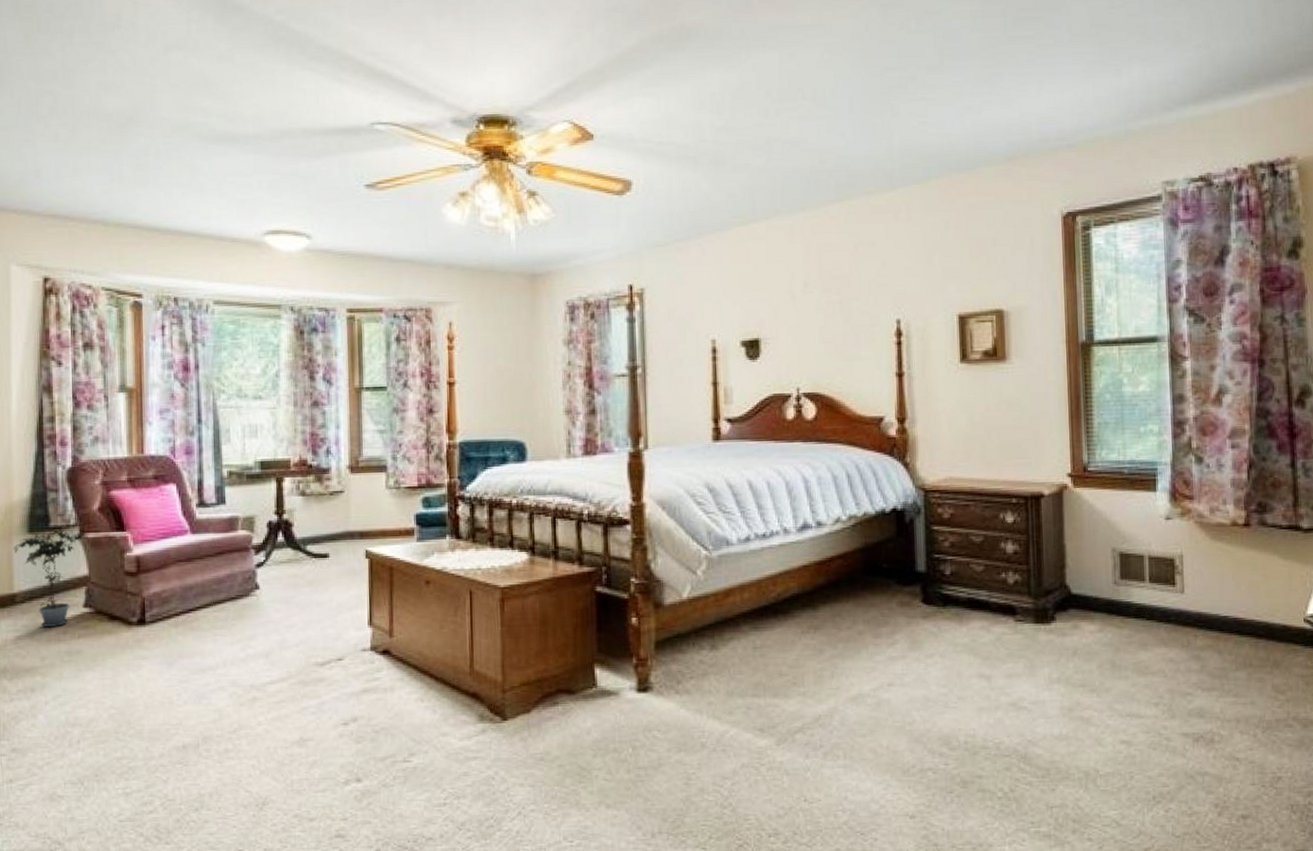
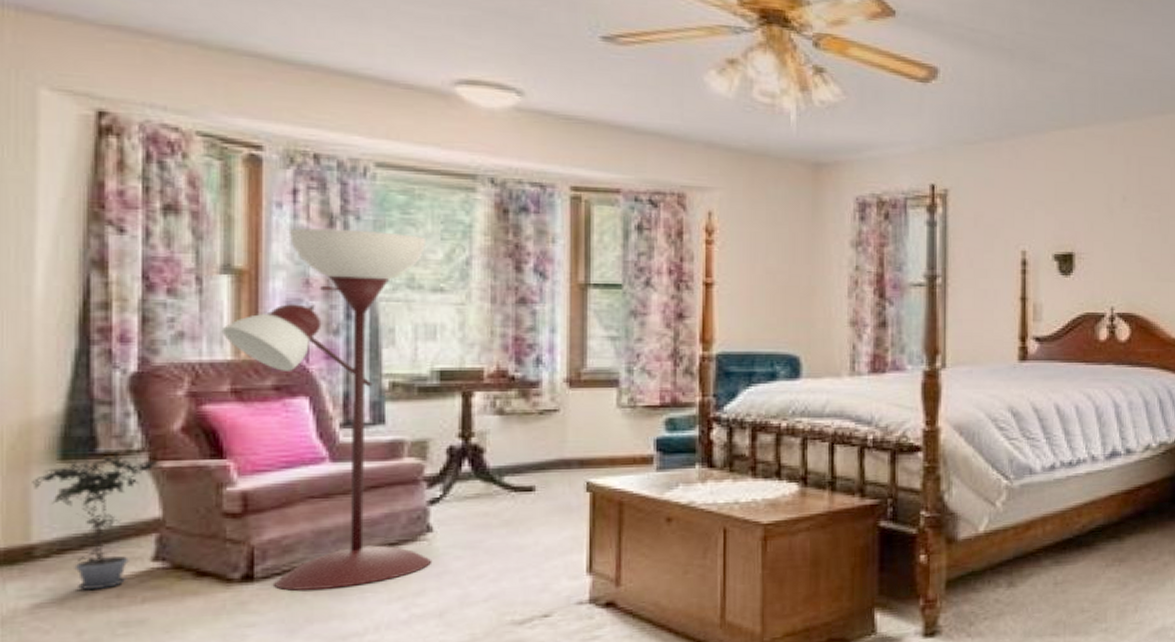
floor lamp: none [121,354,260,632] -> present [221,228,433,591]

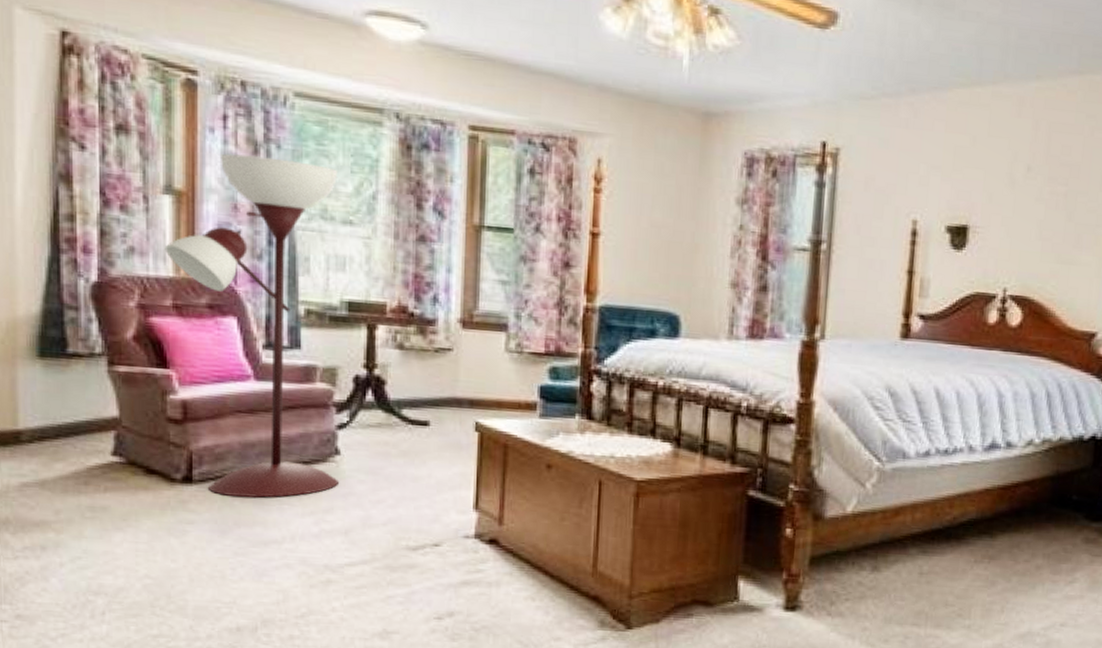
potted plant: present [32,449,166,591] -> none [18,352,122,476]

